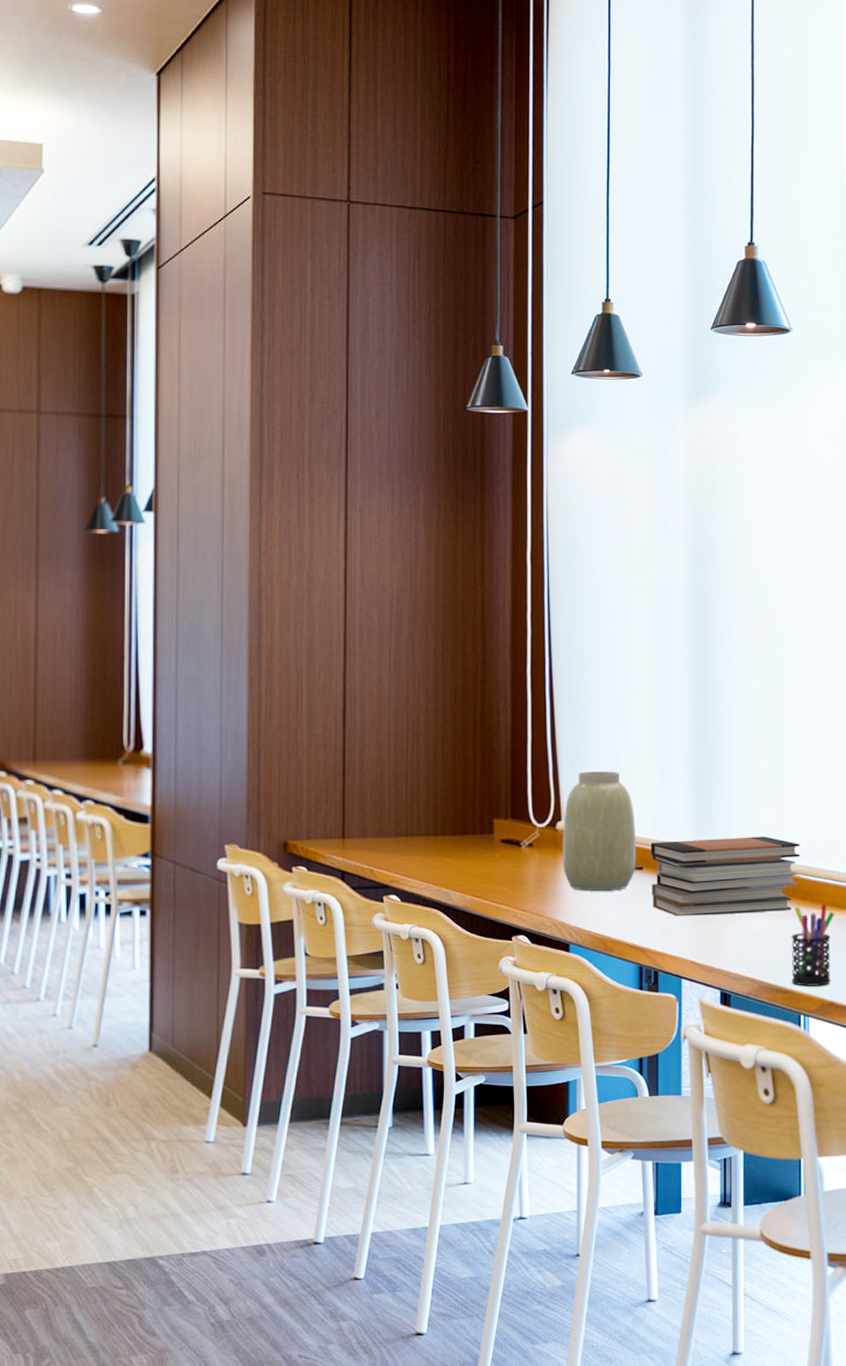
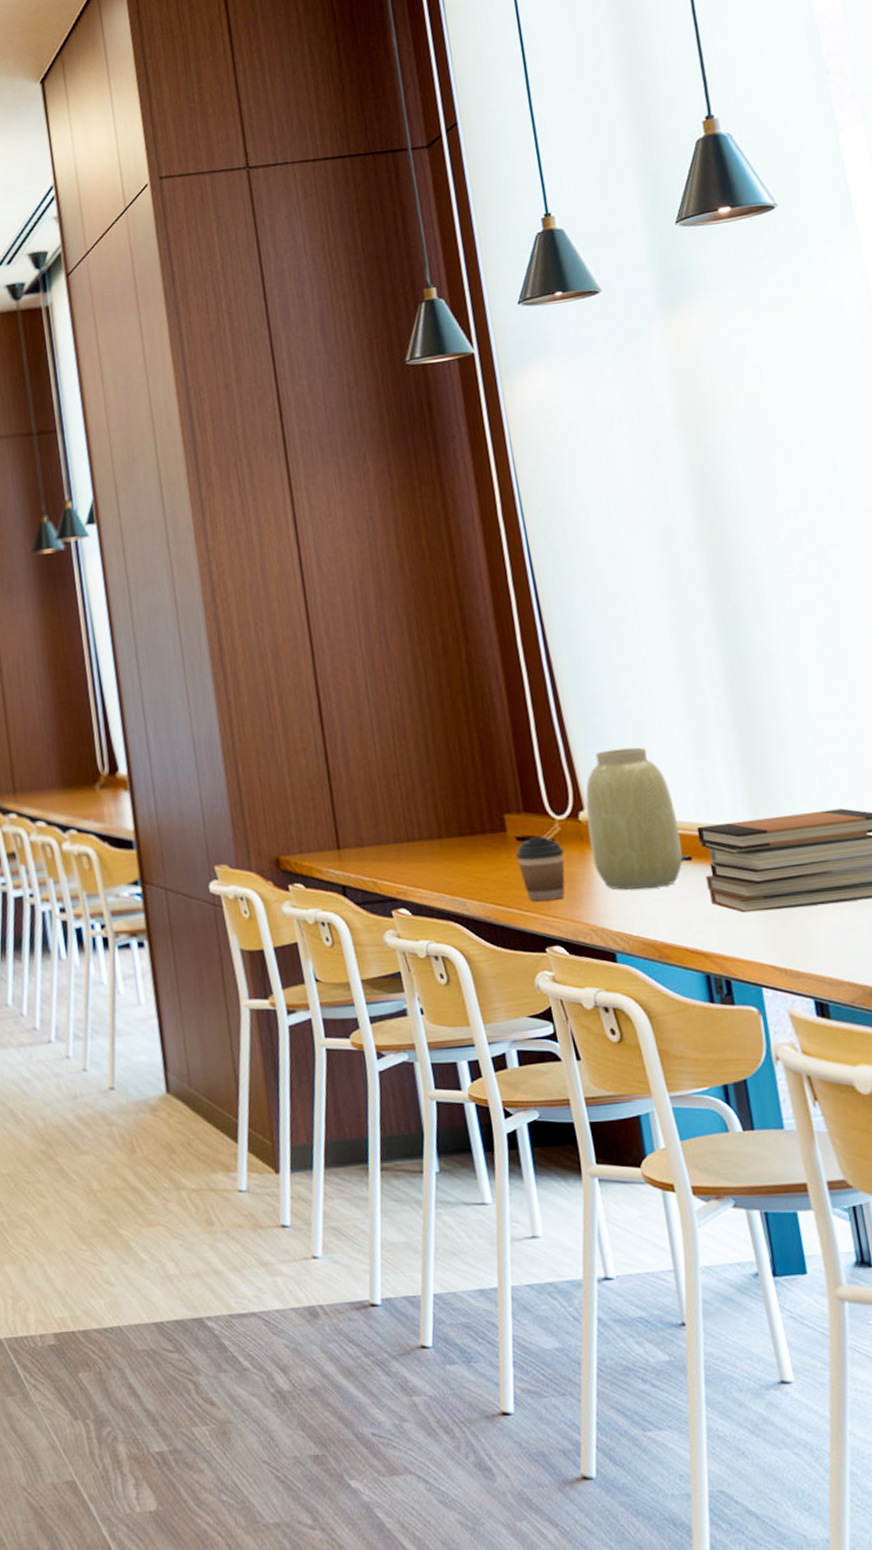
coffee cup: none [499,841,540,896] -> present [516,836,565,902]

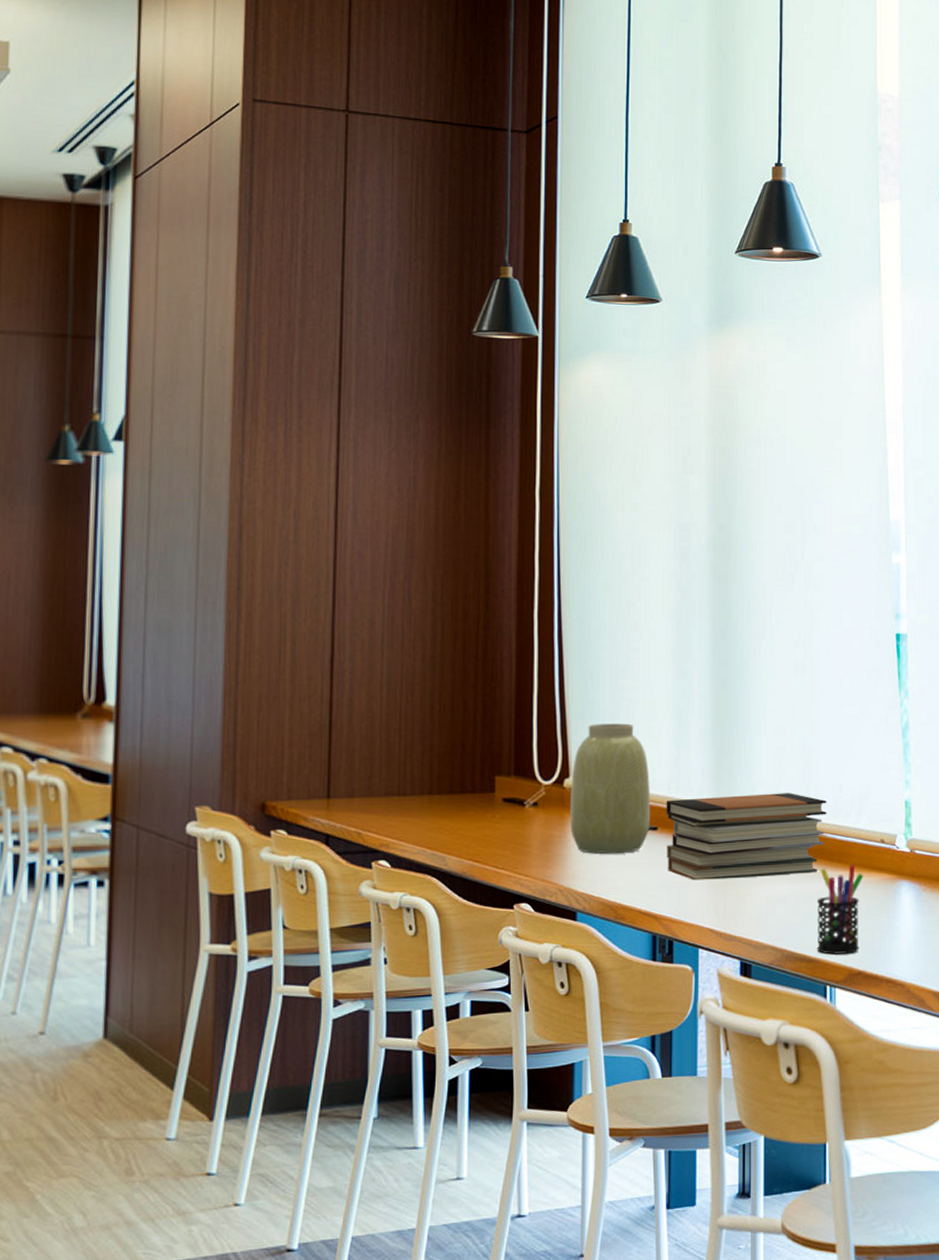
coffee cup: present [516,836,565,902] -> none [500,800,545,860]

